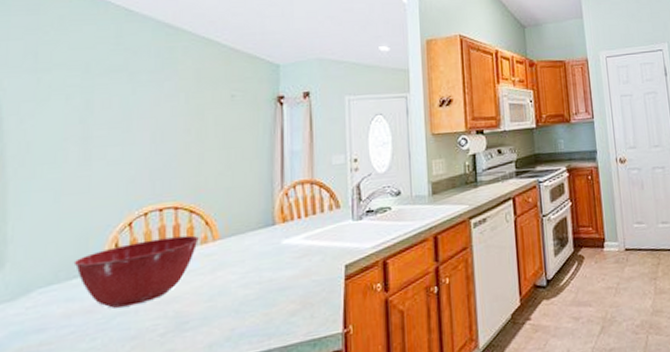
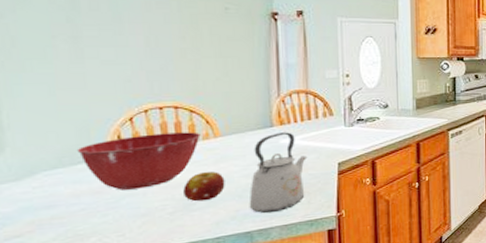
fruit: none [177,281,221,320] -> present [183,171,225,202]
kettle: none [245,230,312,332] -> present [249,132,308,214]

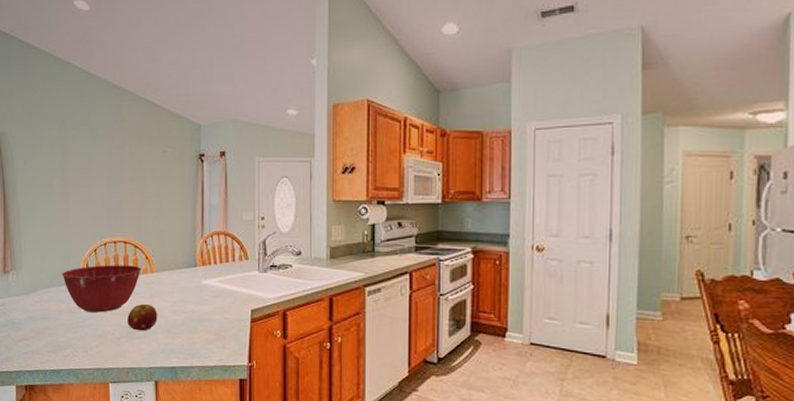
kettle: present [249,132,308,214] -> none [175,273,224,352]

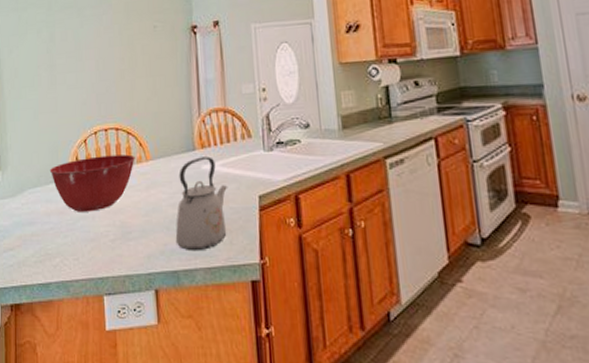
fruit: present [128,304,158,331] -> none [122,198,155,230]
kettle: none [175,273,224,352] -> present [175,156,228,252]

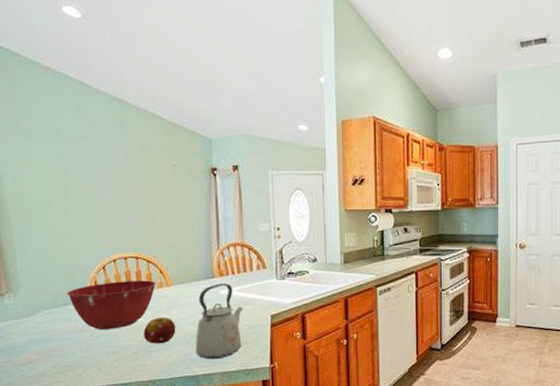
fruit: none [122,198,155,230] -> present [144,318,176,344]

